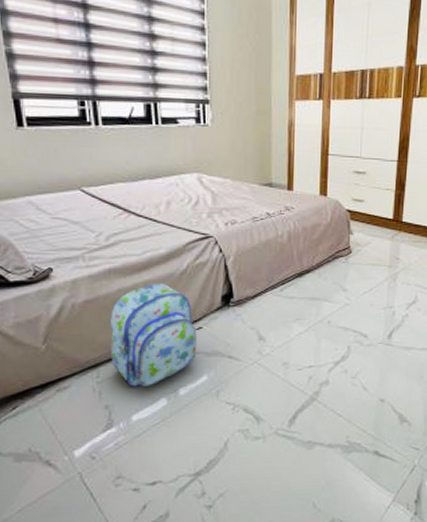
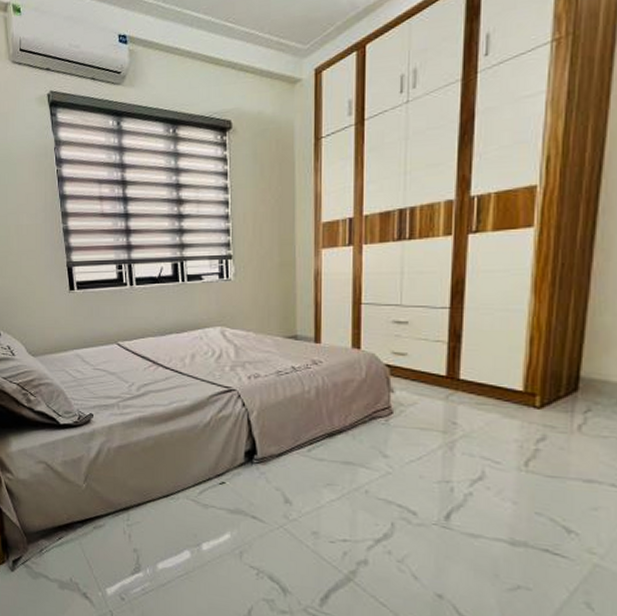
backpack: present [111,284,197,387] -> none [140,434,220,536]

